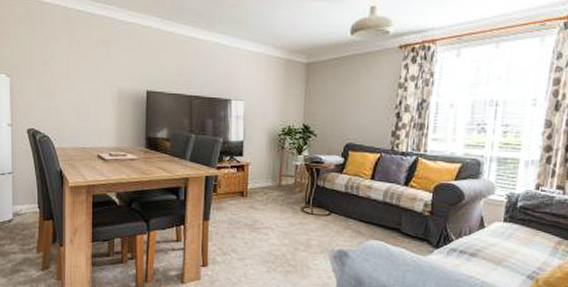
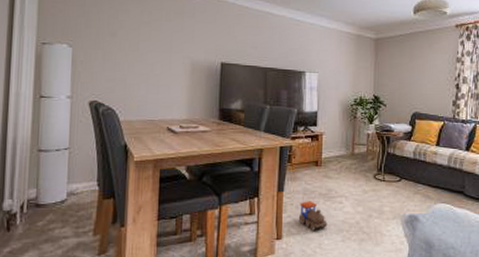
toy train: none [223,231,253,260] -> present [298,201,328,231]

